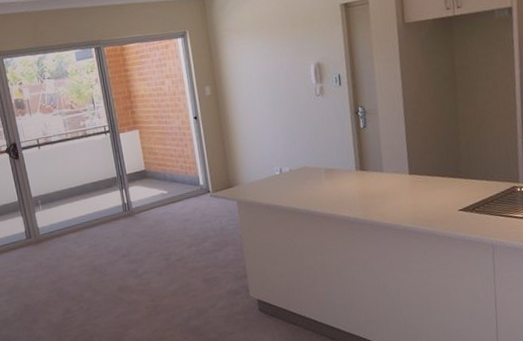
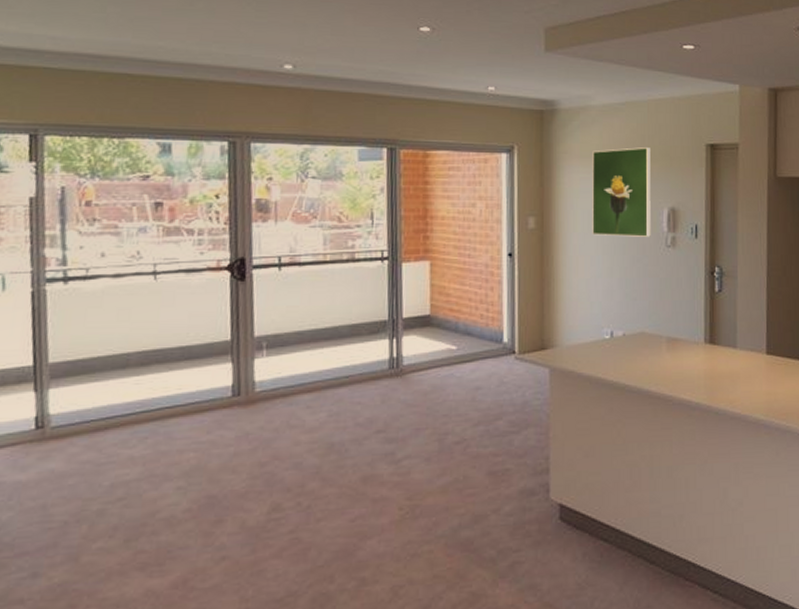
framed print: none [247,15,303,94] -> present [592,147,651,237]

